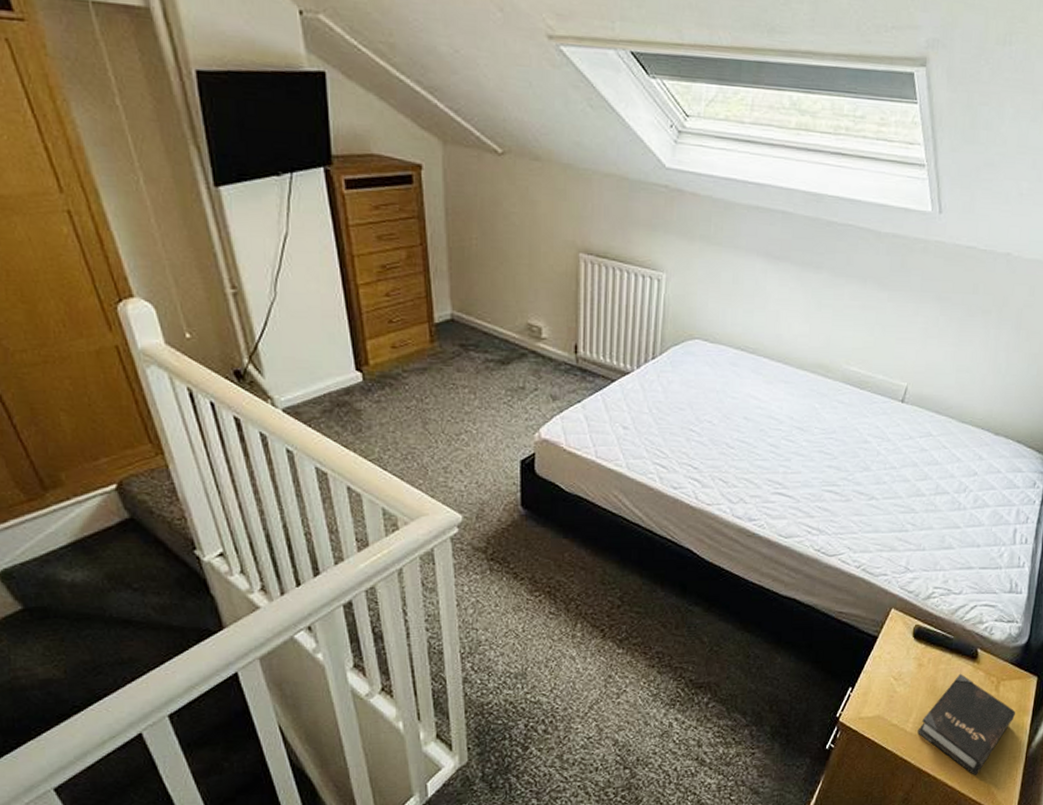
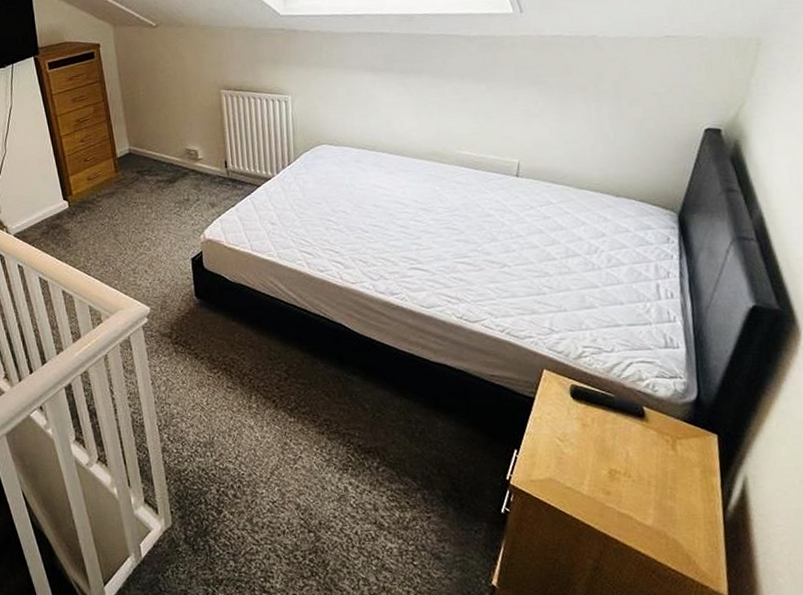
hardback book: present [917,673,1015,775] -> none [595,432,701,542]

